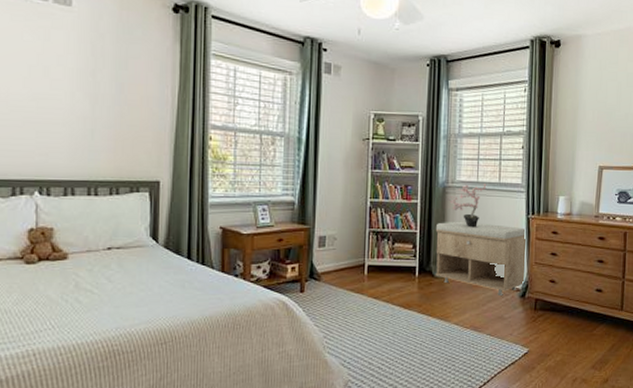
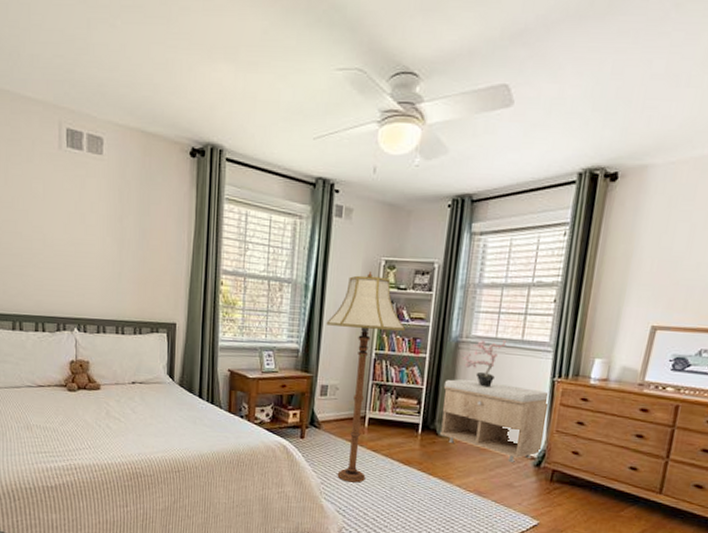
floor lamp: none [321,124,398,333] -> present [326,271,406,483]

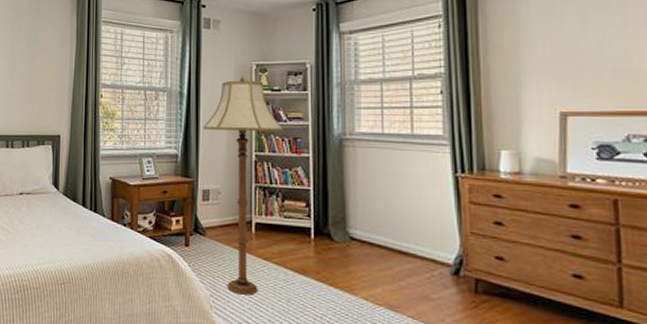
storage bench: present [439,379,548,462] -> none [332,178,459,270]
potted plant: present [460,340,507,388] -> none [346,135,395,187]

